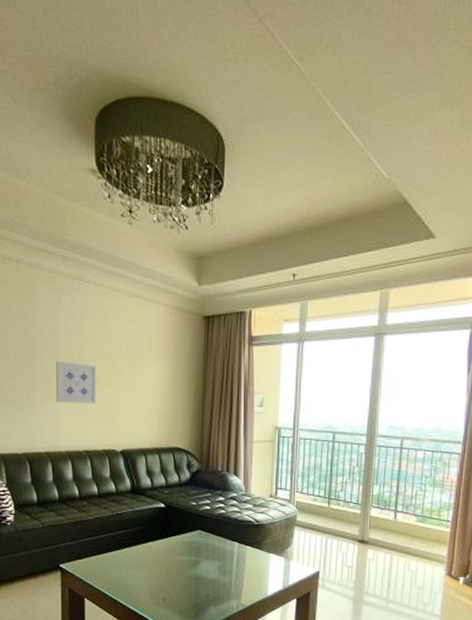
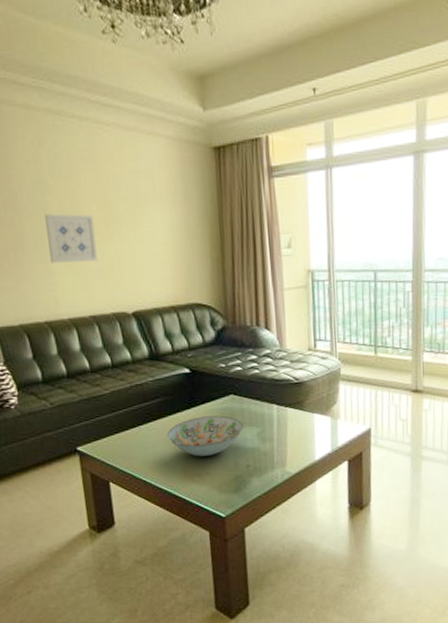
decorative bowl: none [139,547,207,583] -> present [167,415,243,457]

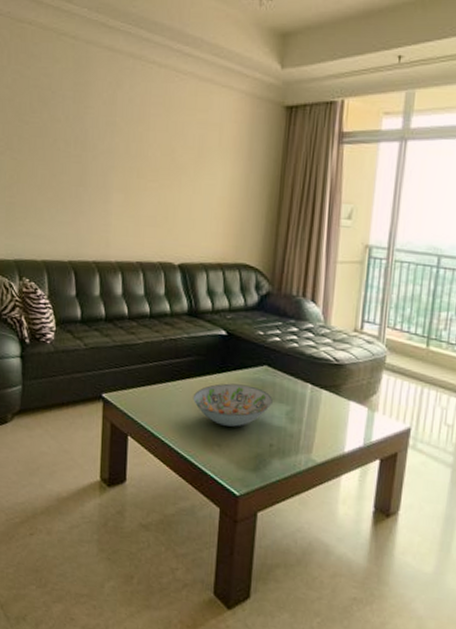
wall art: present [45,213,98,263] -> none [109,155,157,208]

